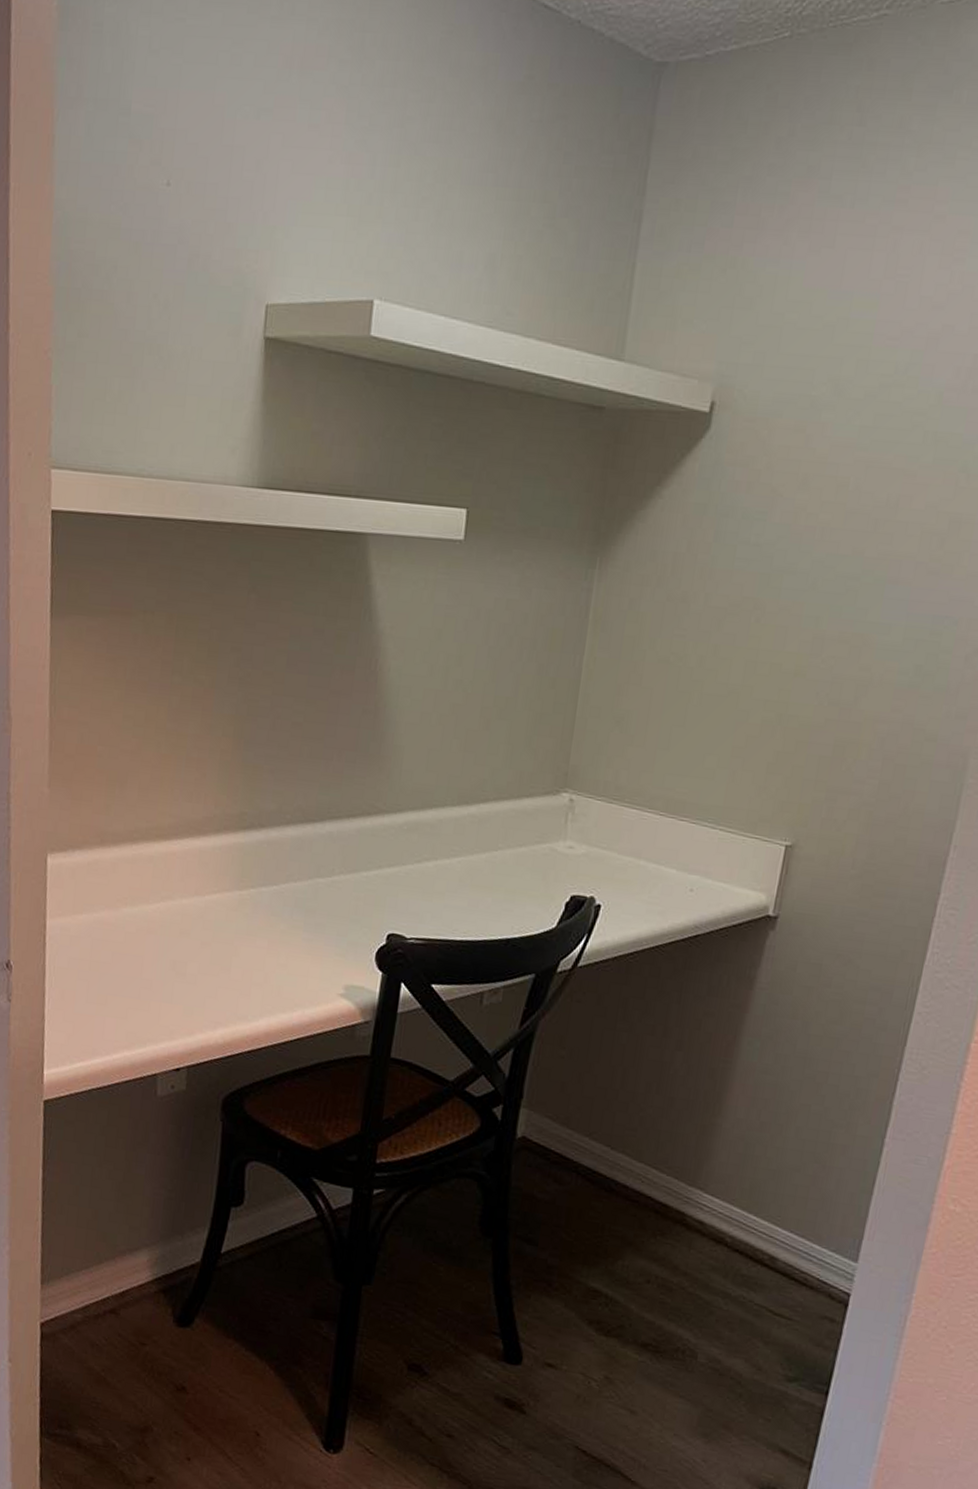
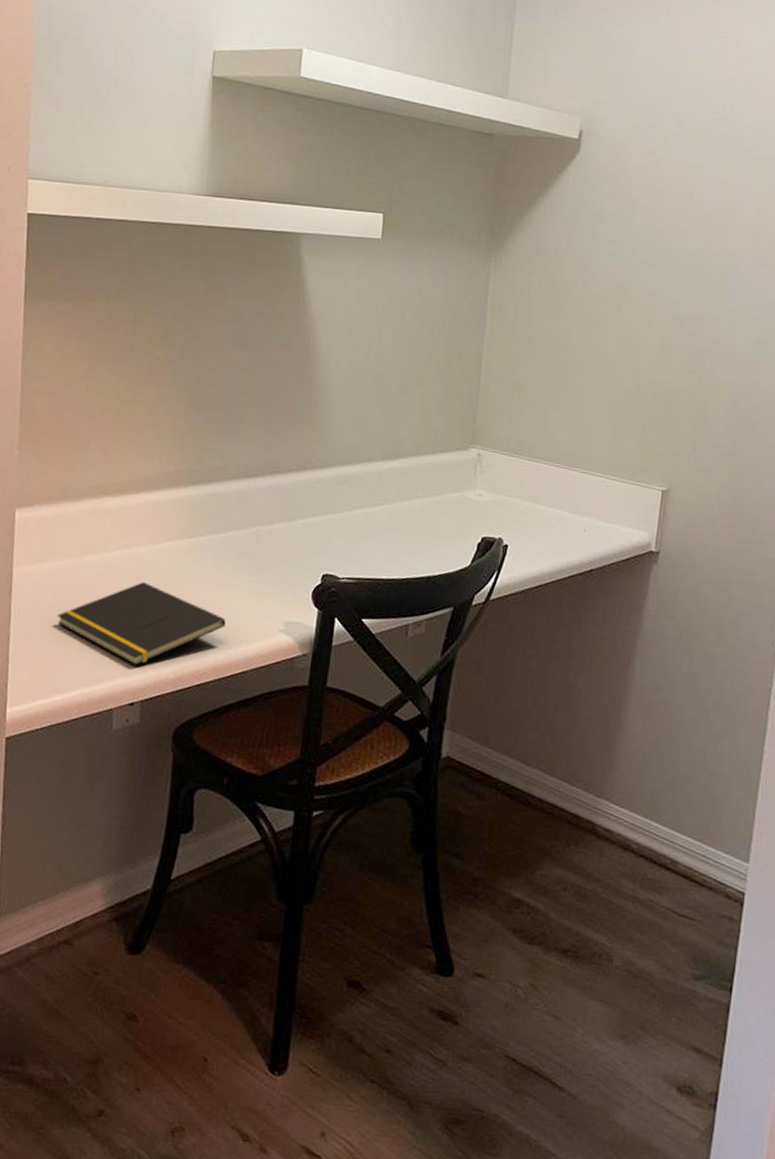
notepad: none [95,938,280,1029] -> present [57,582,226,666]

